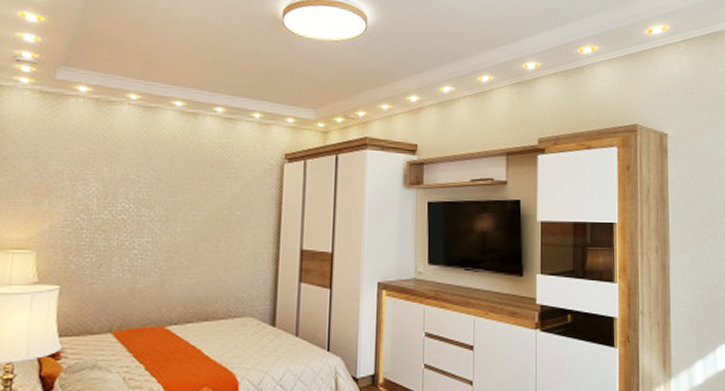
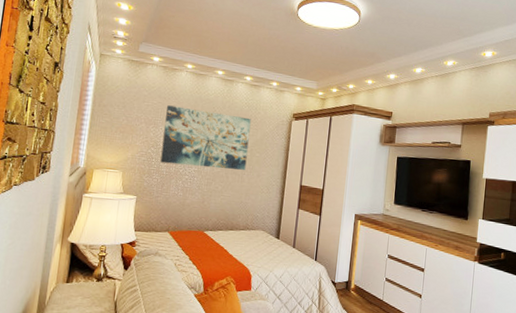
wall art: none [95,152,227,236] -> present [160,105,251,170]

